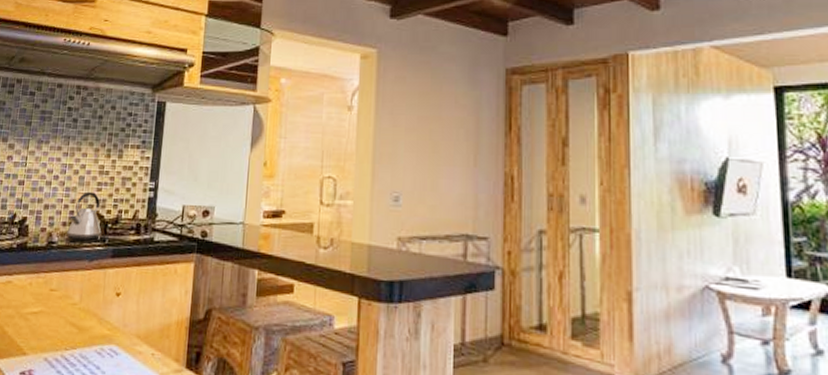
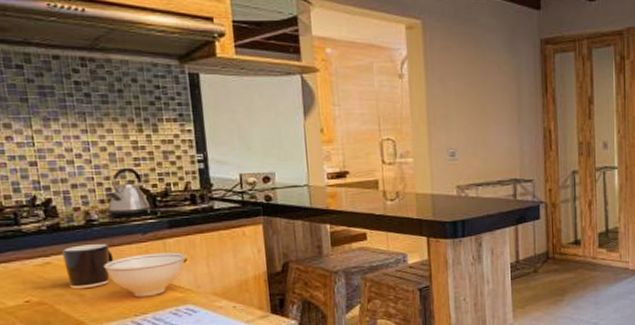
mug: none [20,266,61,314] -> present [61,243,114,290]
bowl: none [51,282,120,331] -> present [104,252,186,298]

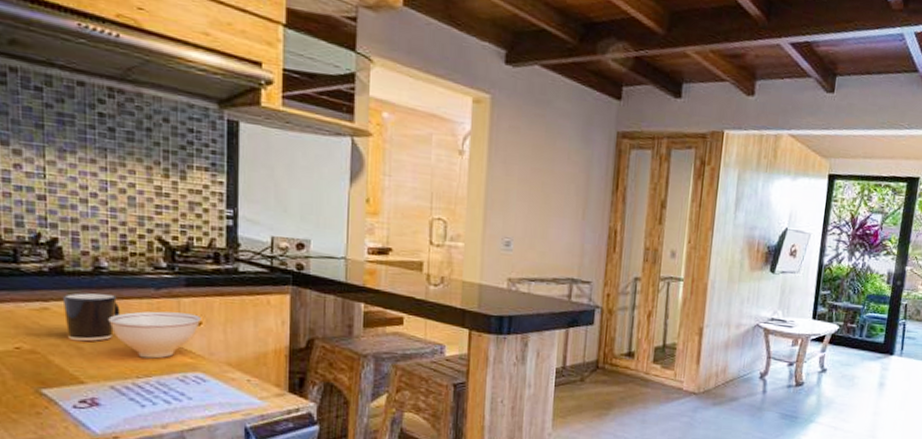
kettle: present [107,167,151,219] -> none [119,214,168,271]

